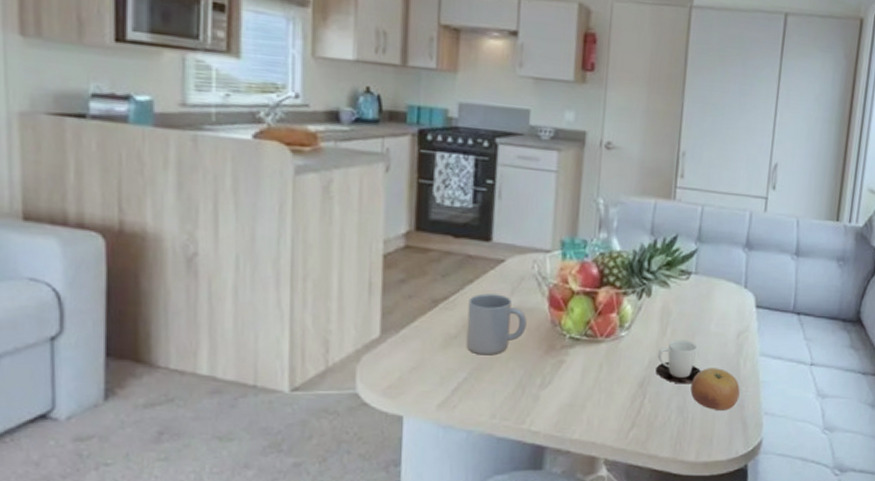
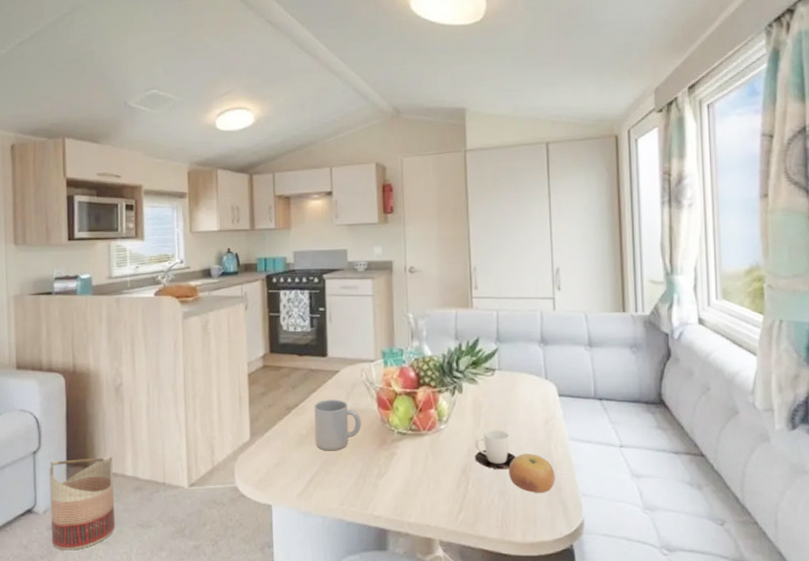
basket: none [77,348,180,468] -> present [49,456,116,550]

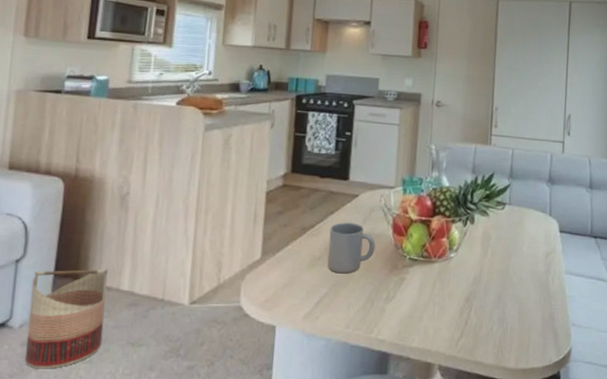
cup: present [475,429,516,470] -> none [479,260,517,299]
fruit: present [508,453,555,493] -> none [509,284,550,322]

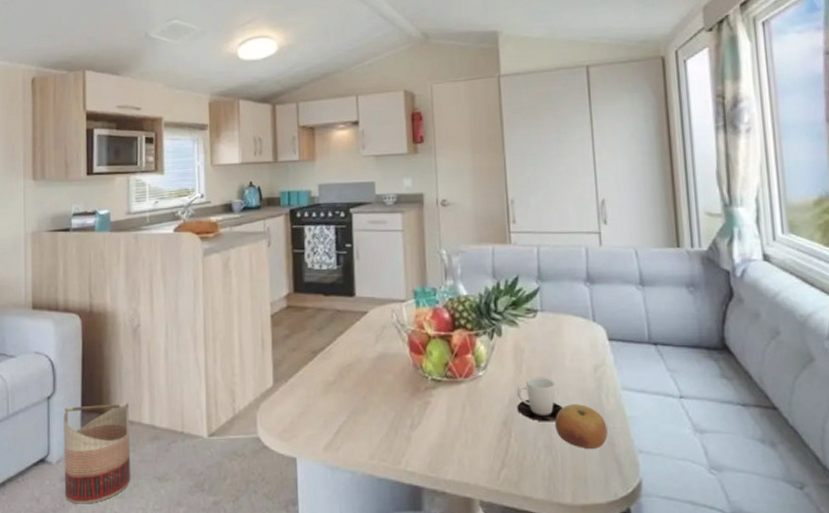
mug: present [327,222,376,274] -> none [341,343,392,399]
cup: none [479,260,517,299] -> present [517,377,563,422]
fruit: none [509,284,550,322] -> present [555,404,608,449]

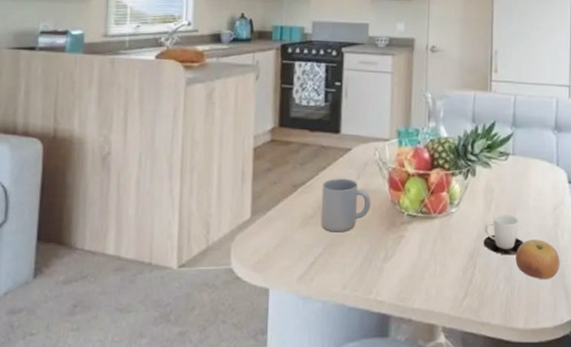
basket: present [63,402,131,504] -> none [11,232,92,338]
mug: none [341,343,392,399] -> present [321,178,371,233]

